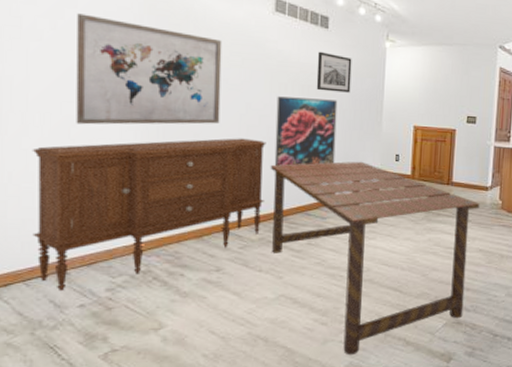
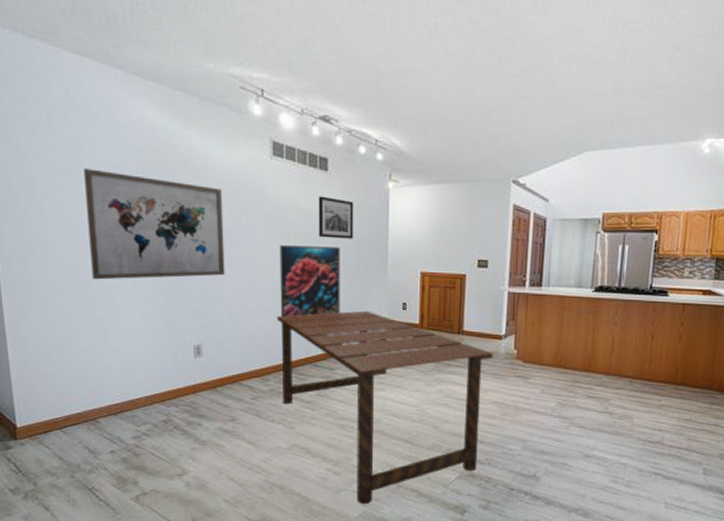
sideboard: present [32,138,266,291] -> none [55,289,273,438]

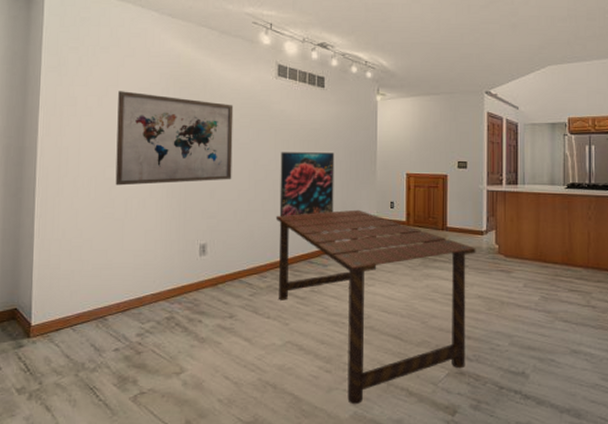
wall art: present [318,196,354,239] -> none [315,109,347,145]

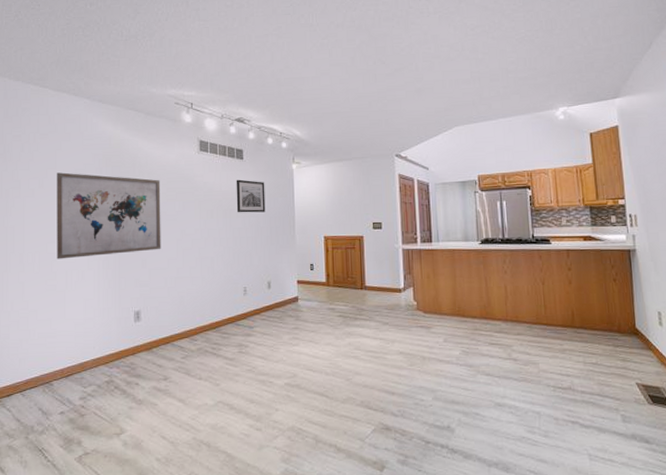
dining table: present [275,209,476,405] -> none [203,272,395,462]
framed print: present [279,152,335,216] -> none [205,220,257,282]
wall art: none [315,109,347,145] -> present [236,179,266,213]

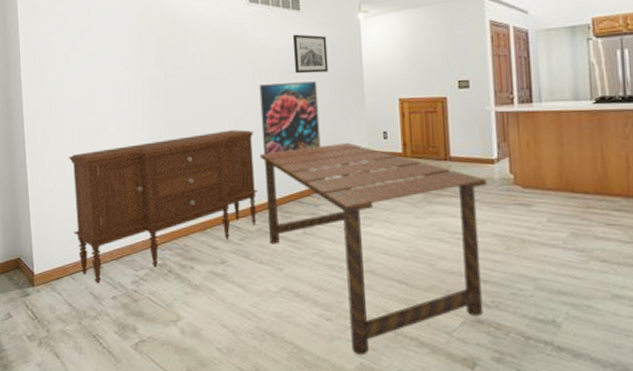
sideboard: none [26,260,200,400] -> present [68,129,258,284]
wall art: present [56,172,161,259] -> none [92,33,211,132]
dining table: none [203,272,395,462] -> present [259,142,487,356]
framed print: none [205,220,257,282] -> present [259,81,321,154]

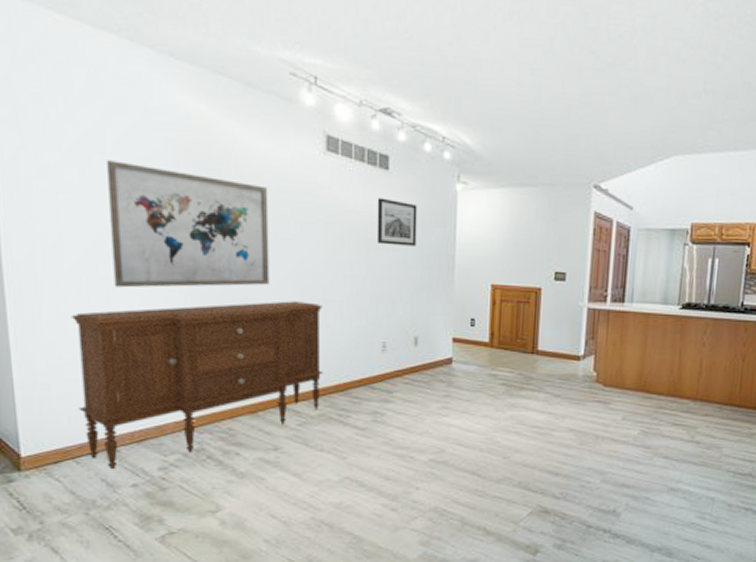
wall art: none [92,33,211,132] -> present [107,160,270,288]
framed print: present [259,81,321,154] -> none [332,252,402,333]
dining table: present [259,142,487,356] -> none [327,326,571,545]

